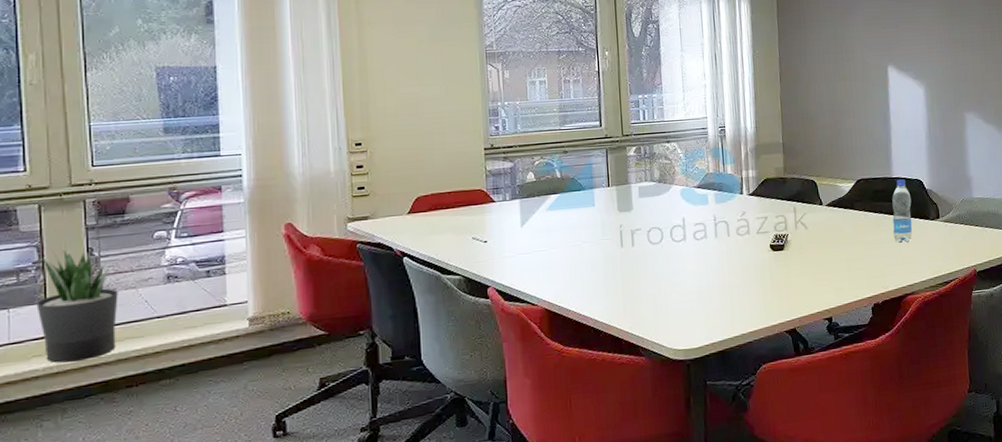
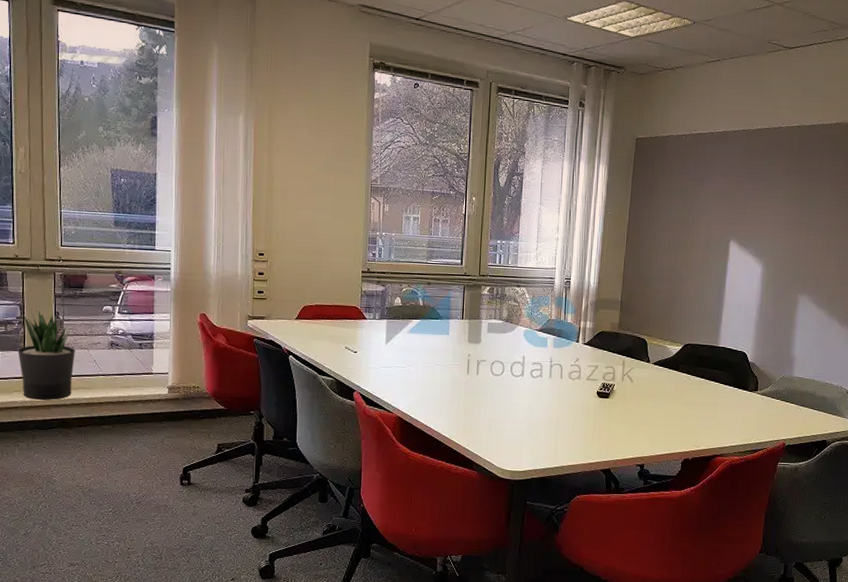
bottle: present [892,179,913,243] -> none [711,349,734,408]

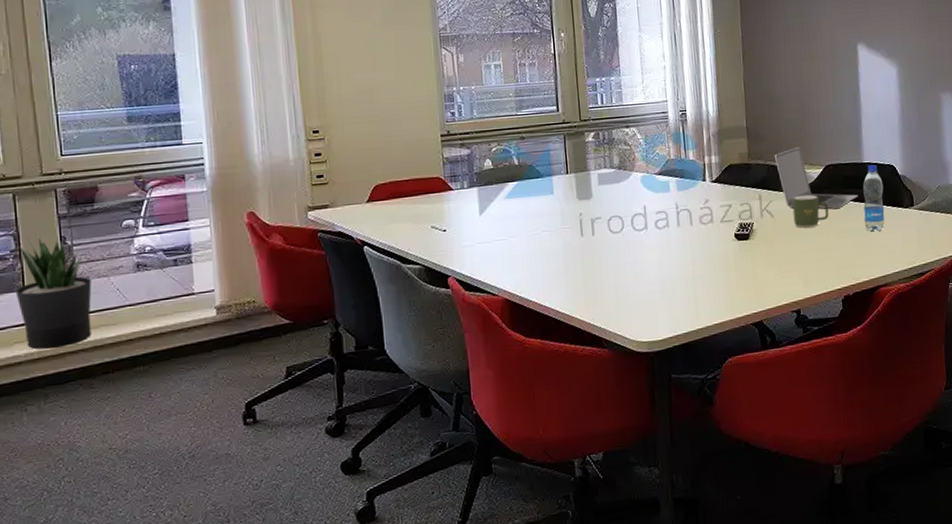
laptop: none [641,325,710,384] -> present [774,147,859,209]
mug: none [650,366,682,396] -> present [792,194,829,228]
bottle: none [711,349,734,408] -> present [863,164,885,232]

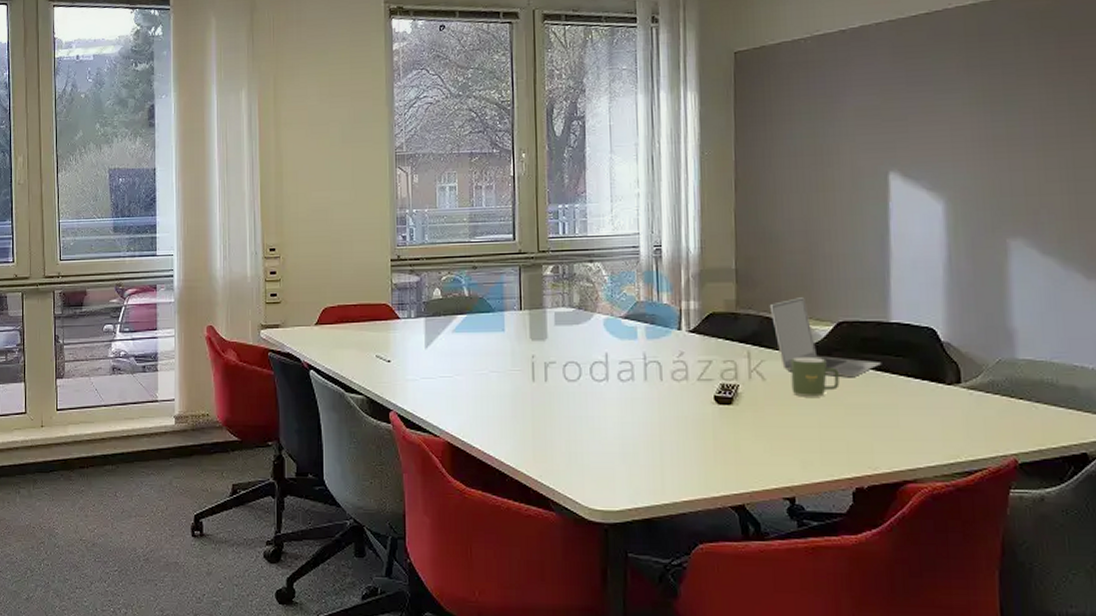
planter: present [15,236,92,350] -> none [18,333,76,438]
bottle: present [863,164,885,232] -> none [887,325,918,411]

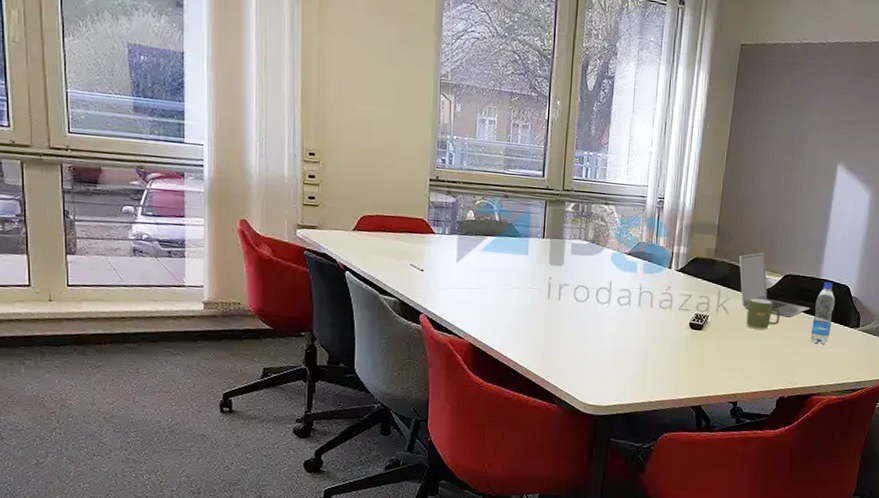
bottle: none [887,325,918,411] -> present [810,281,836,345]

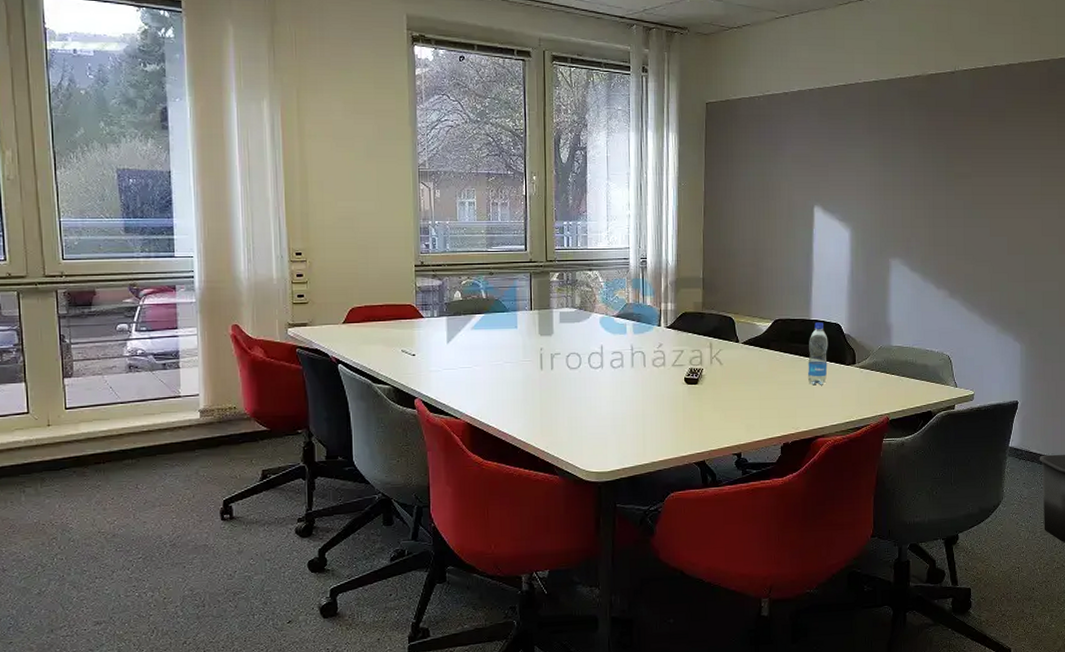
laptop: present [739,253,811,317] -> none [727,301,804,362]
mug: present [746,298,781,330] -> none [740,346,775,377]

